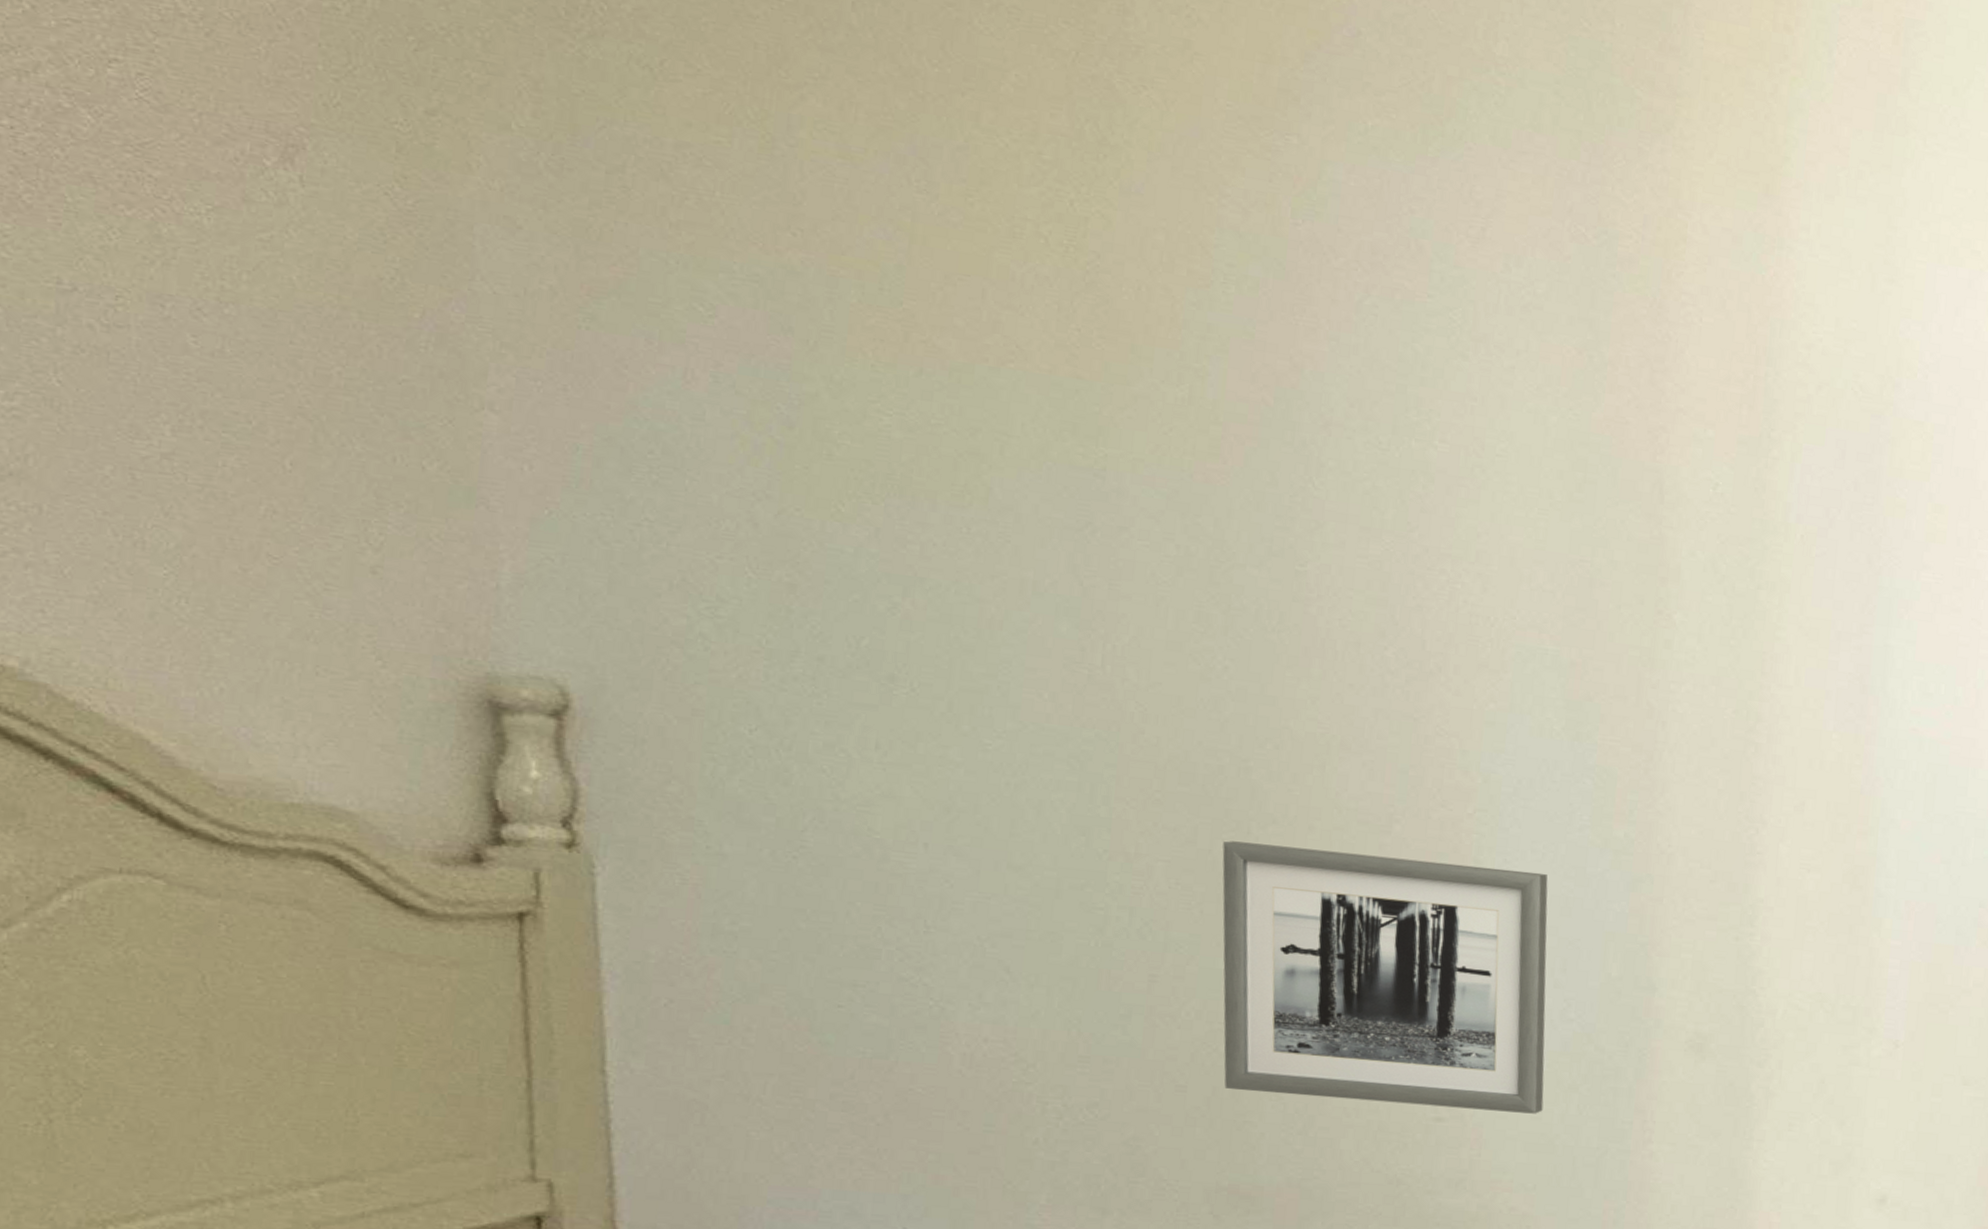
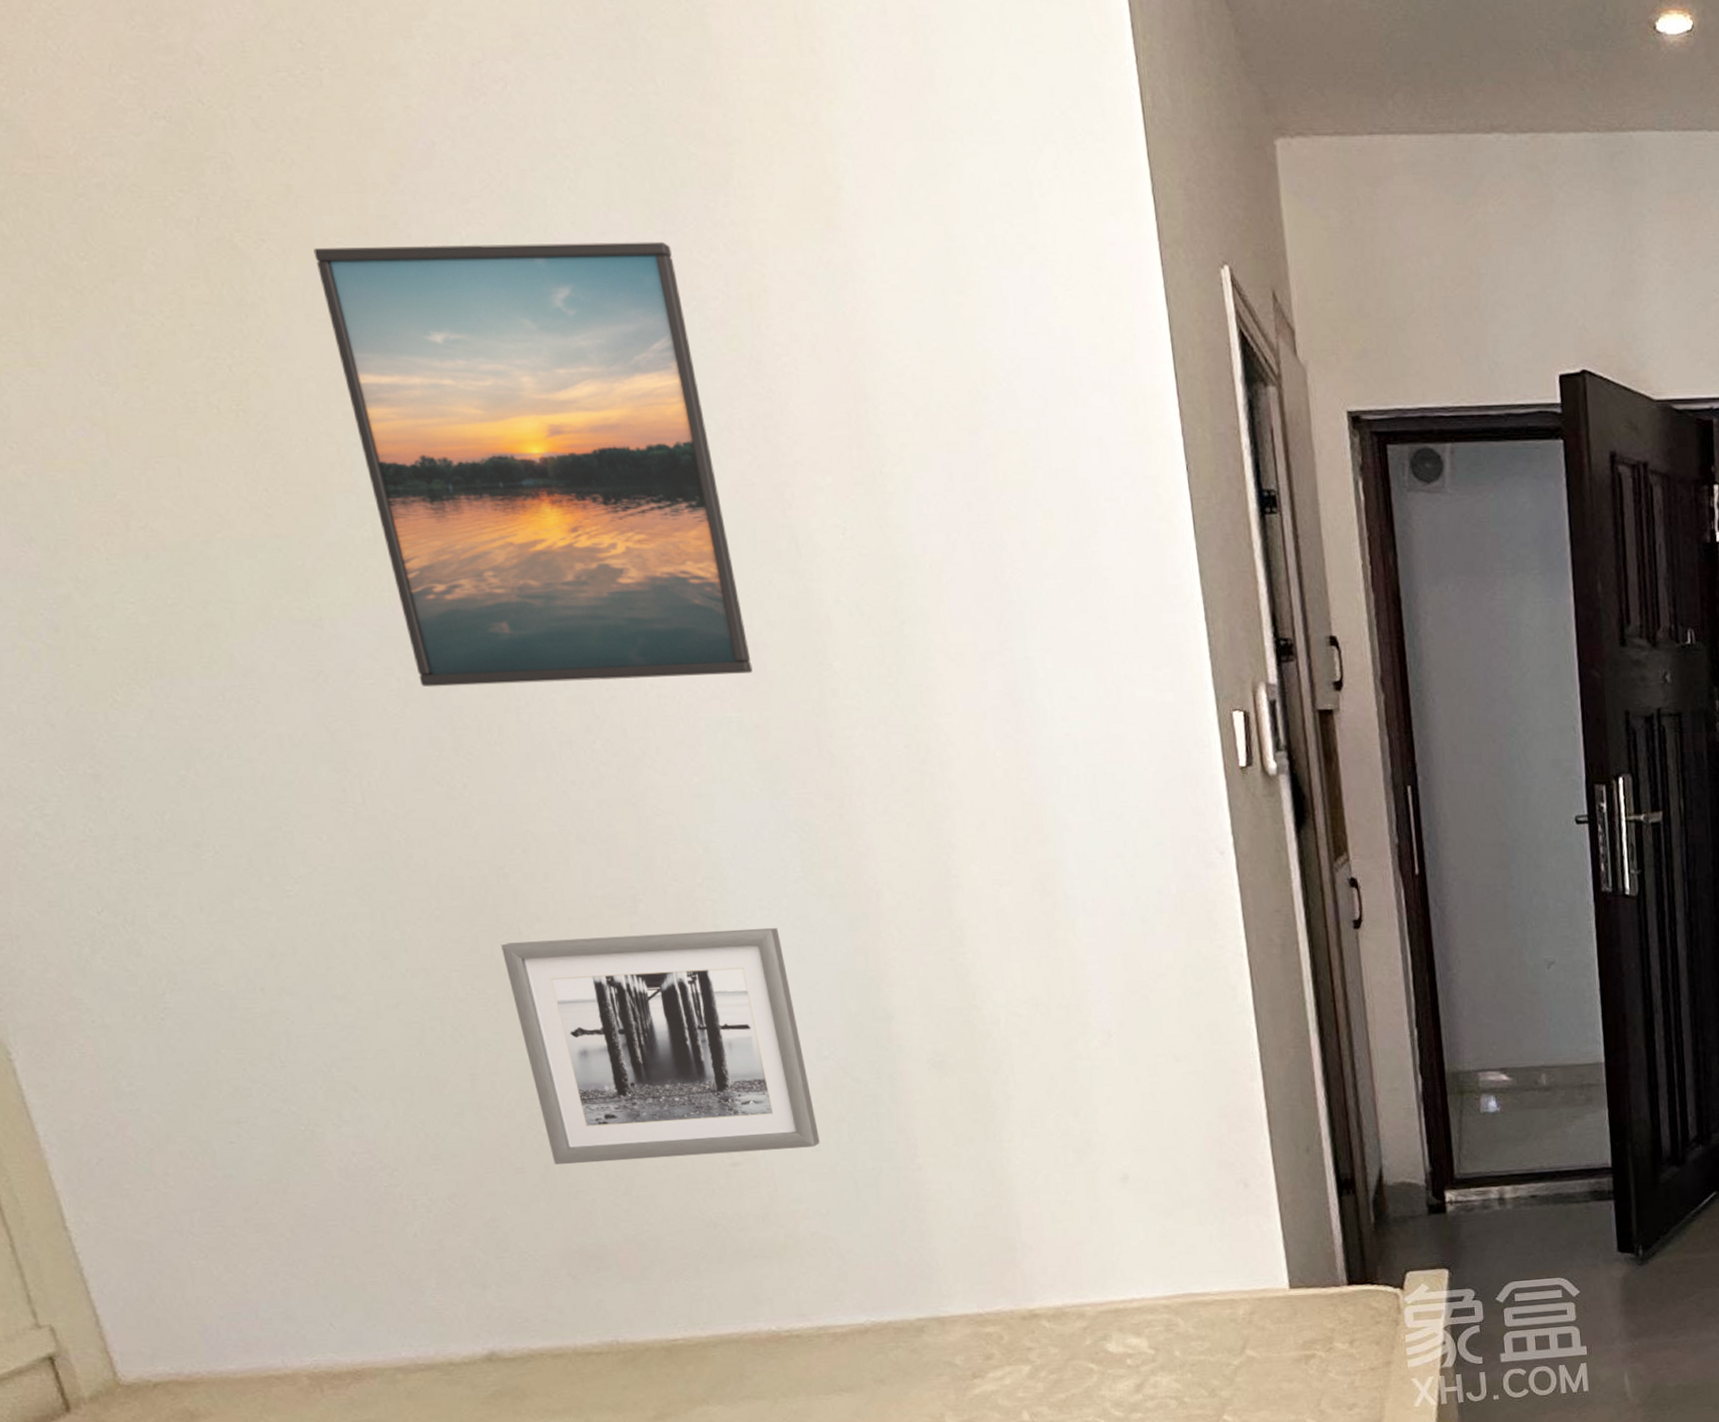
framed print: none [1198,106,1593,609] -> present [313,241,753,687]

